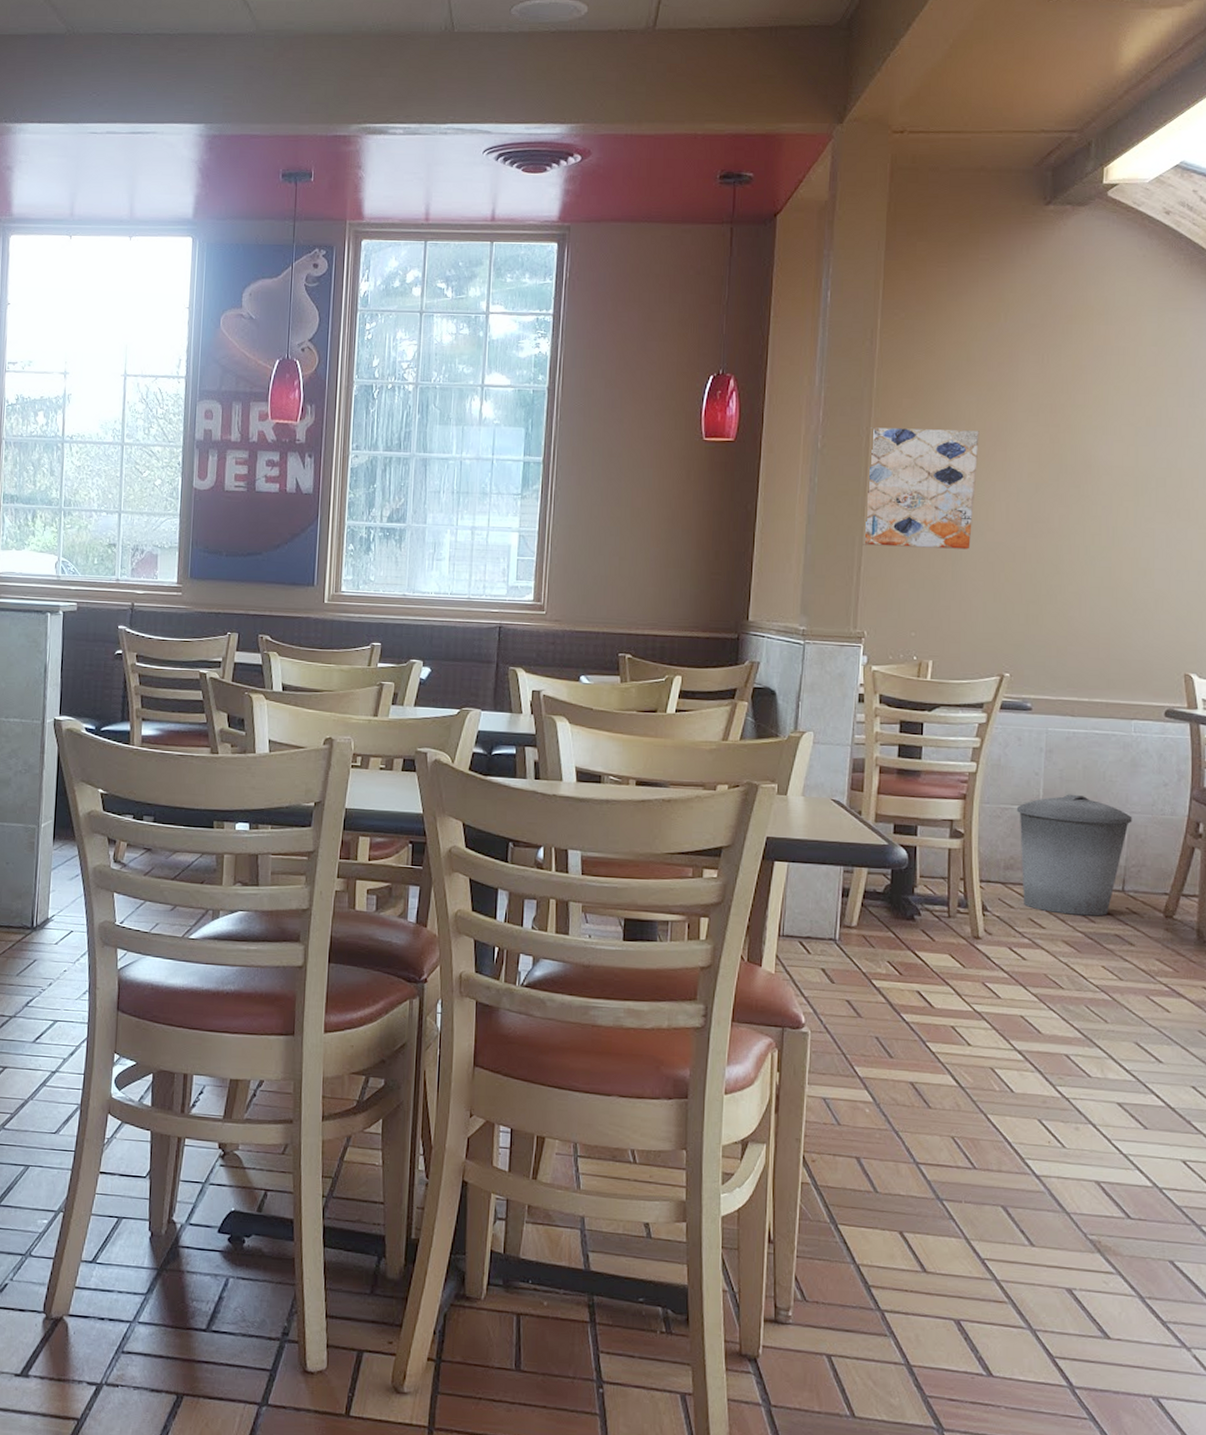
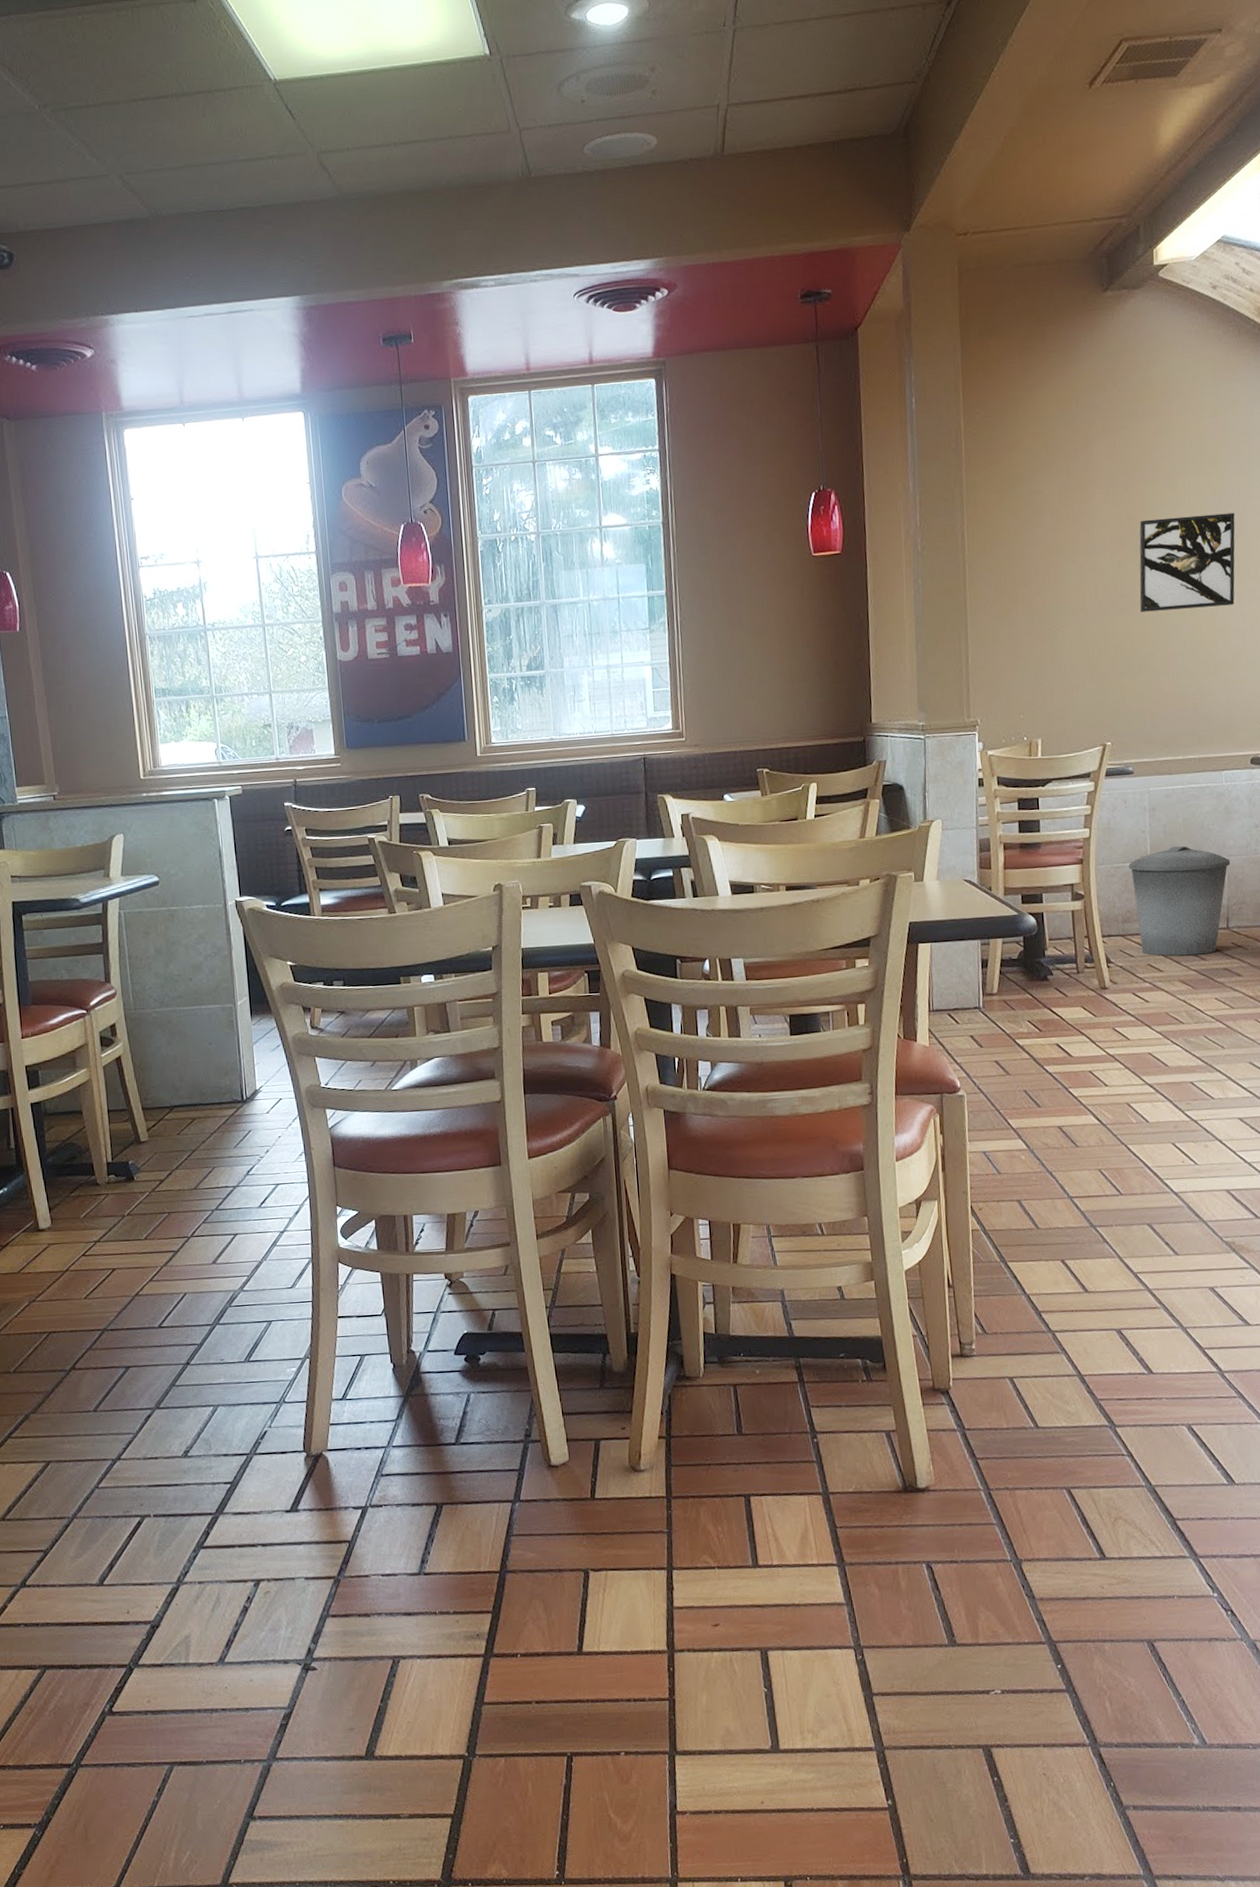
wall art: present [863,427,979,549] -> none [964,517,1065,638]
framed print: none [1054,444,1169,544] -> present [1139,512,1235,612]

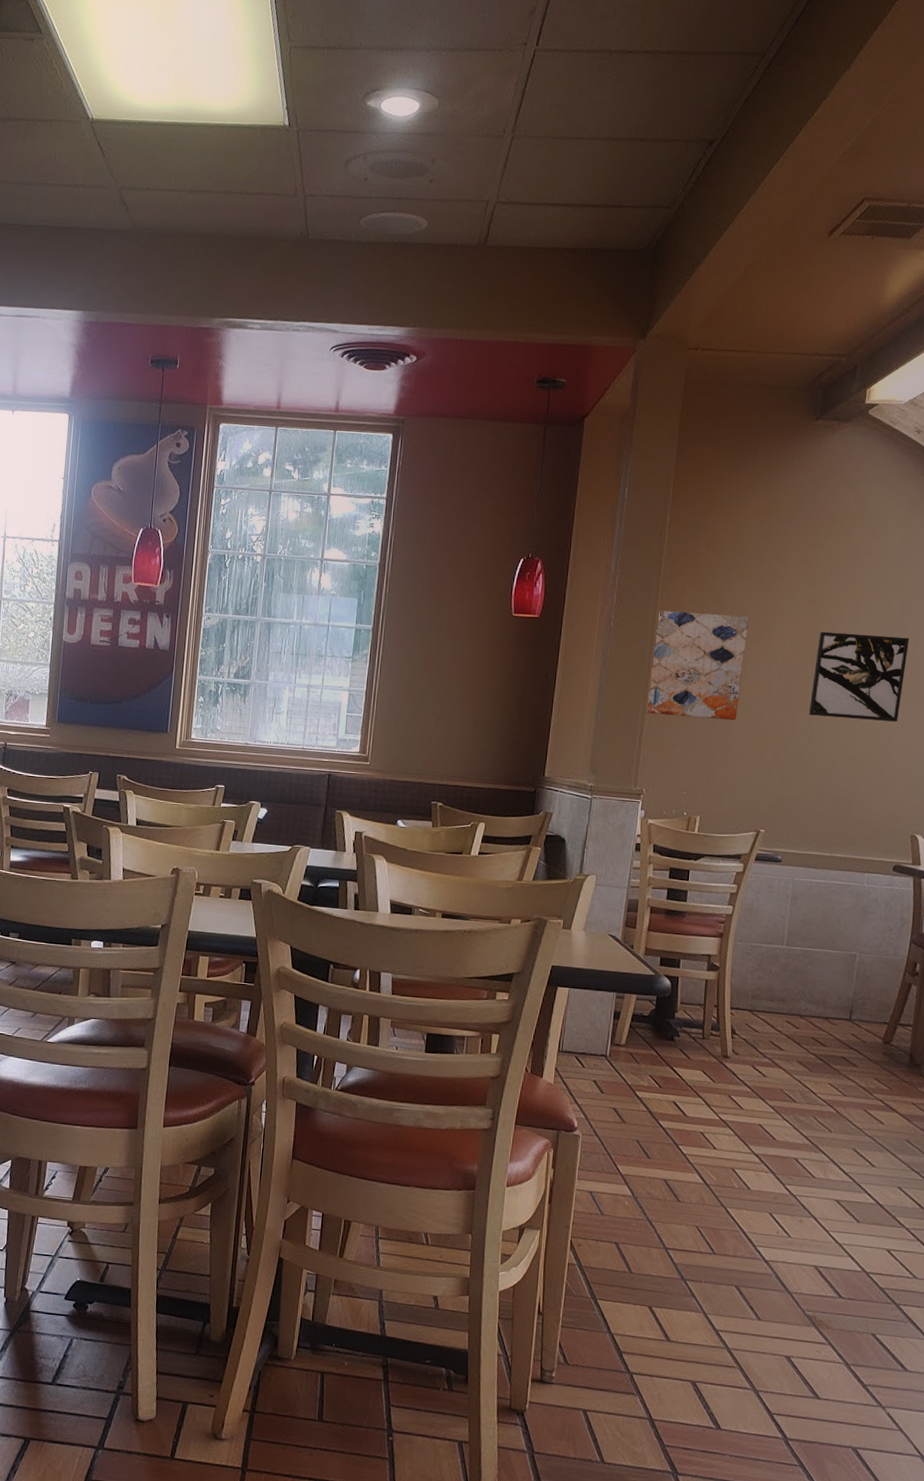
wall art: none [964,517,1065,638] -> present [645,610,749,720]
trash can: present [1128,845,1231,956] -> none [764,935,861,1041]

